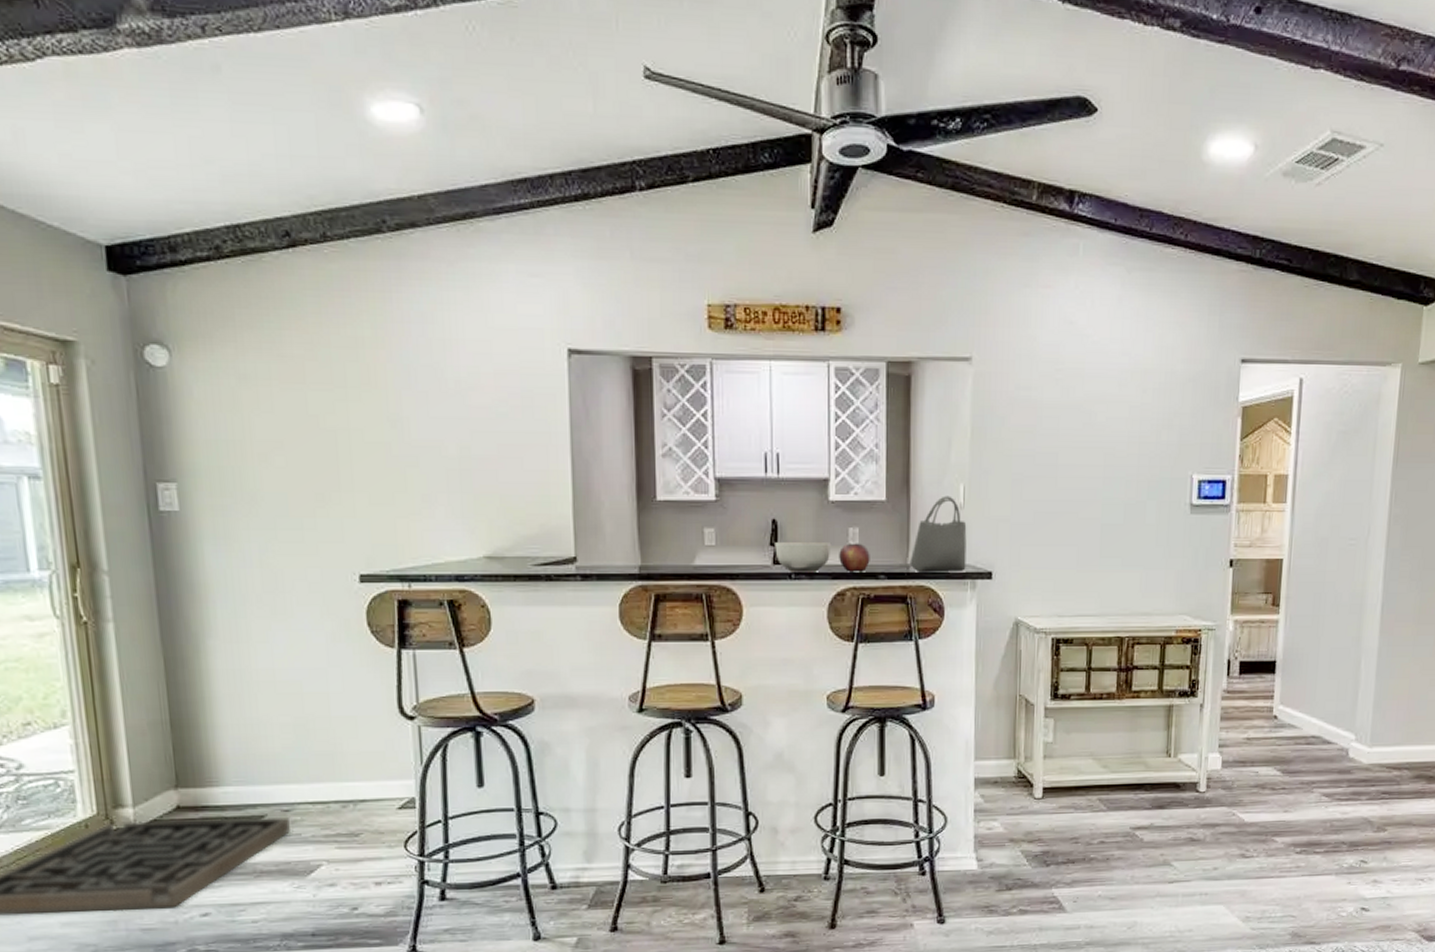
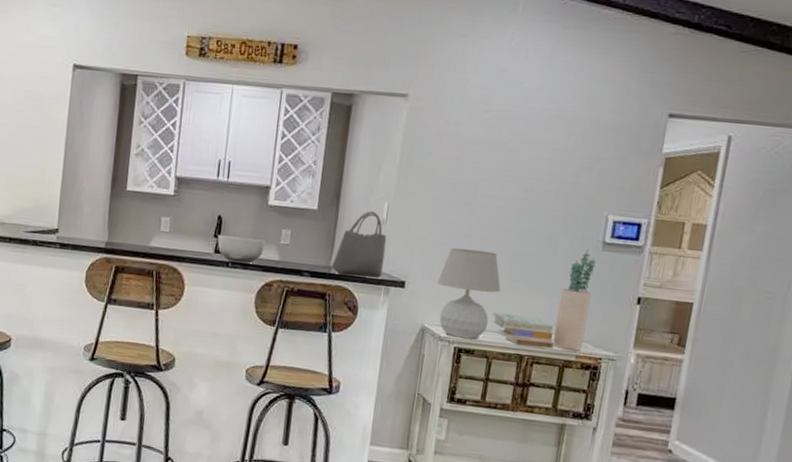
fruit: present [839,543,870,572] -> none [270,242,298,269]
table lamp: none [1026,527,1093,627] -> present [437,247,501,340]
books: none [1088,594,1153,627] -> present [493,312,556,349]
vase: none [1151,514,1185,626] -> present [552,249,596,352]

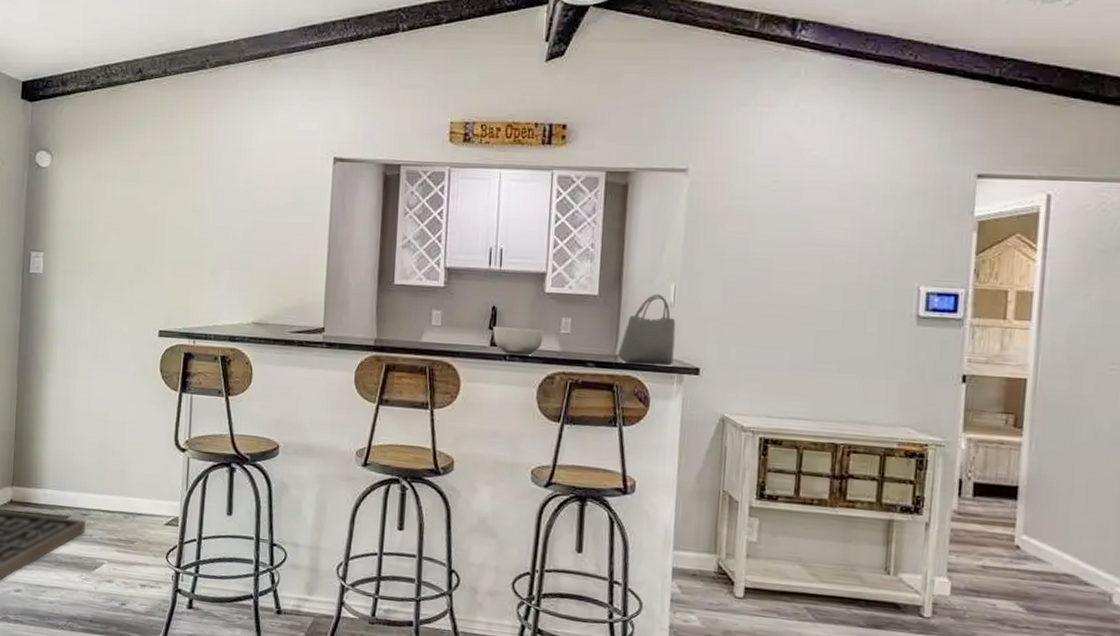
table lamp: present [437,247,501,340] -> none [734,329,807,429]
books: present [493,312,556,349] -> none [800,398,872,436]
vase: present [552,249,596,352] -> none [870,324,911,438]

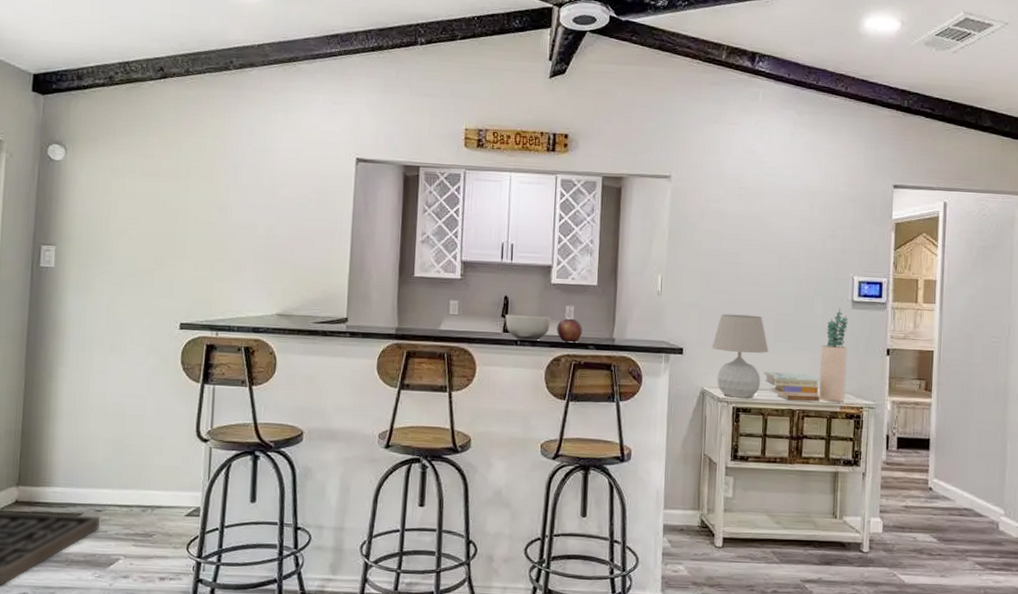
fruit: none [551,331,581,359] -> present [557,318,583,343]
handbag: present [617,294,676,366] -> none [614,284,663,347]
table lamp: none [734,329,807,429] -> present [711,313,769,398]
books: none [800,398,872,436] -> present [764,371,820,402]
vase: none [870,324,911,438] -> present [819,308,848,403]

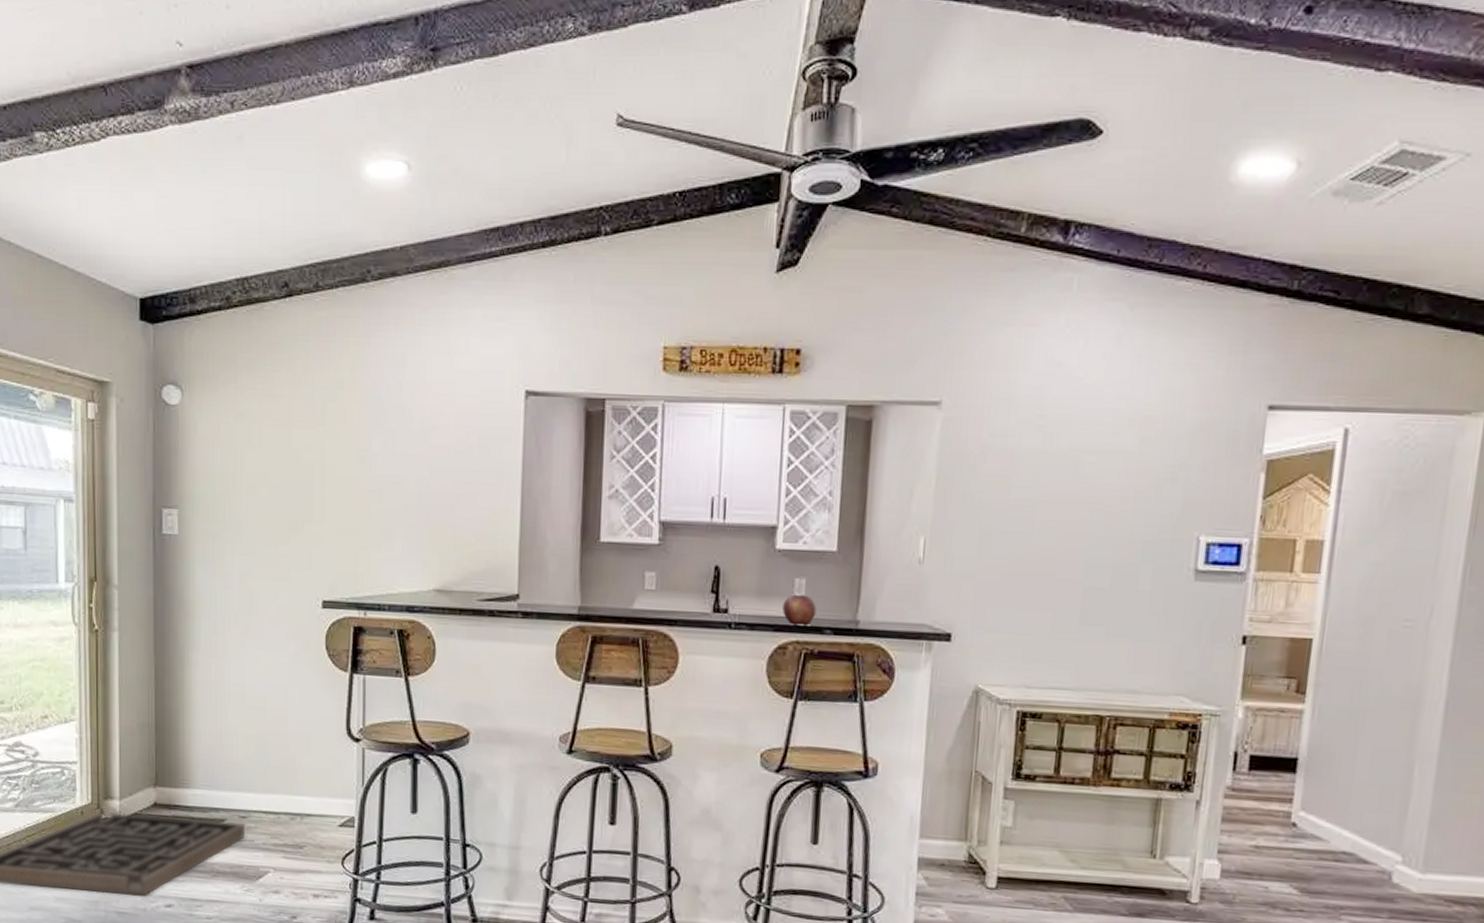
bowl: present [505,315,552,341] -> none [716,590,776,623]
table lamp: present [711,313,769,398] -> none [991,588,1071,700]
books: present [764,371,820,402] -> none [1062,665,1142,706]
vase: present [819,308,848,403] -> none [1139,580,1188,708]

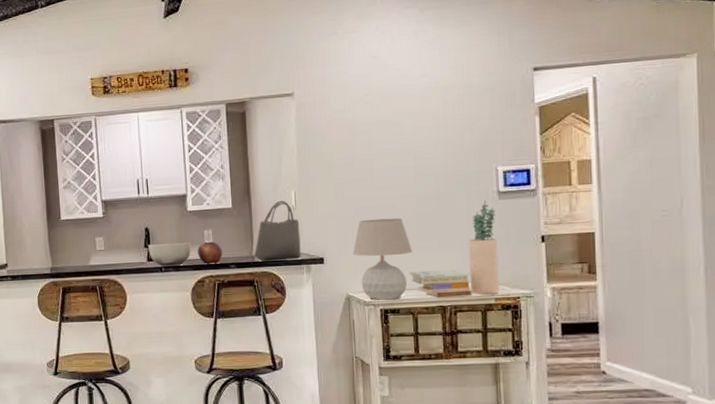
bowl: none [716,590,776,623] -> present [148,242,192,267]
handbag: none [859,549,926,632] -> present [254,200,301,262]
table lamp: none [991,588,1071,700] -> present [352,218,413,300]
books: none [1062,665,1142,706] -> present [410,269,472,298]
vase: none [1139,580,1188,708] -> present [467,200,499,296]

